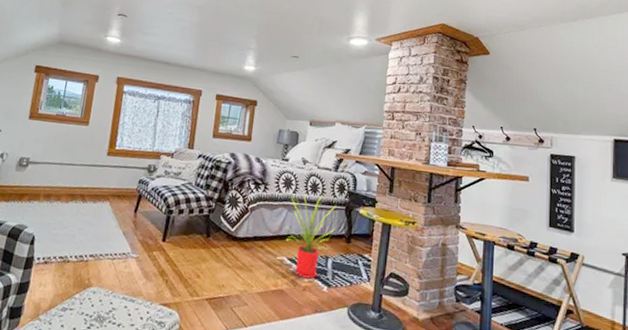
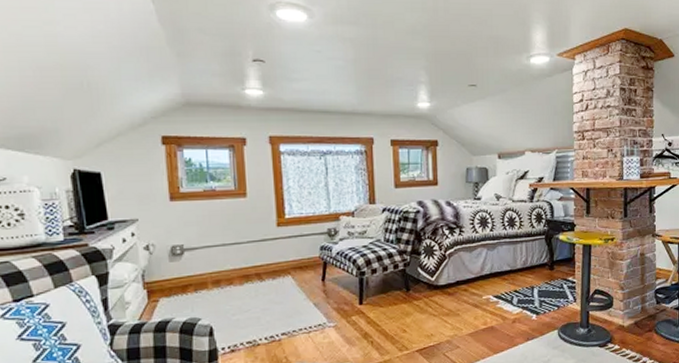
house plant: present [286,191,337,279] -> none [488,227,538,312]

